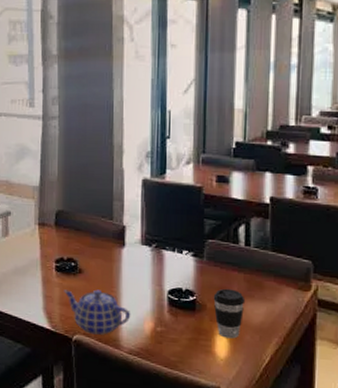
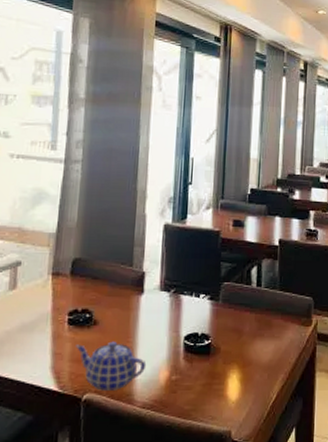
coffee cup: present [213,288,246,339] -> none [227,329,256,380]

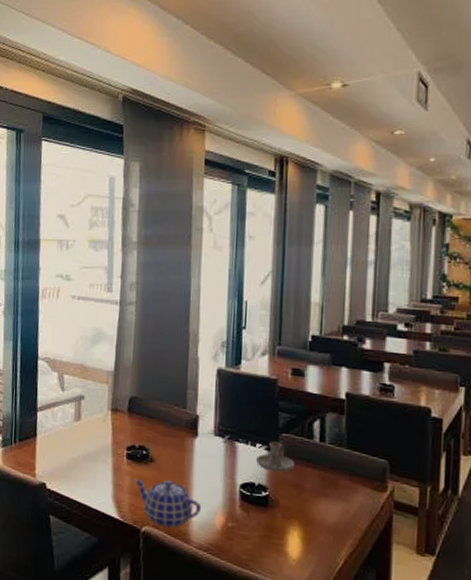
candle holder: none [199,291,235,320] -> present [255,441,295,473]

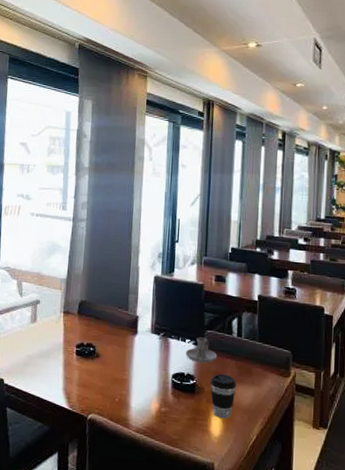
teapot: present [134,478,202,528] -> none [82,372,140,415]
coffee cup: none [286,485,320,539] -> present [210,373,237,419]

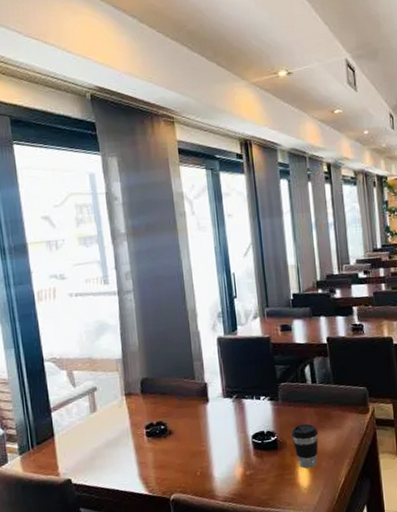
candle holder: present [185,337,218,364] -> none [261,391,295,418]

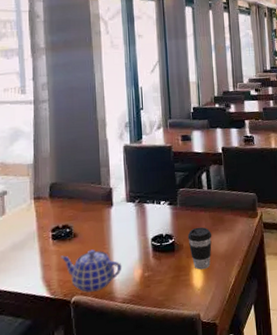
teapot: none [157,446,222,491] -> present [61,249,122,293]

